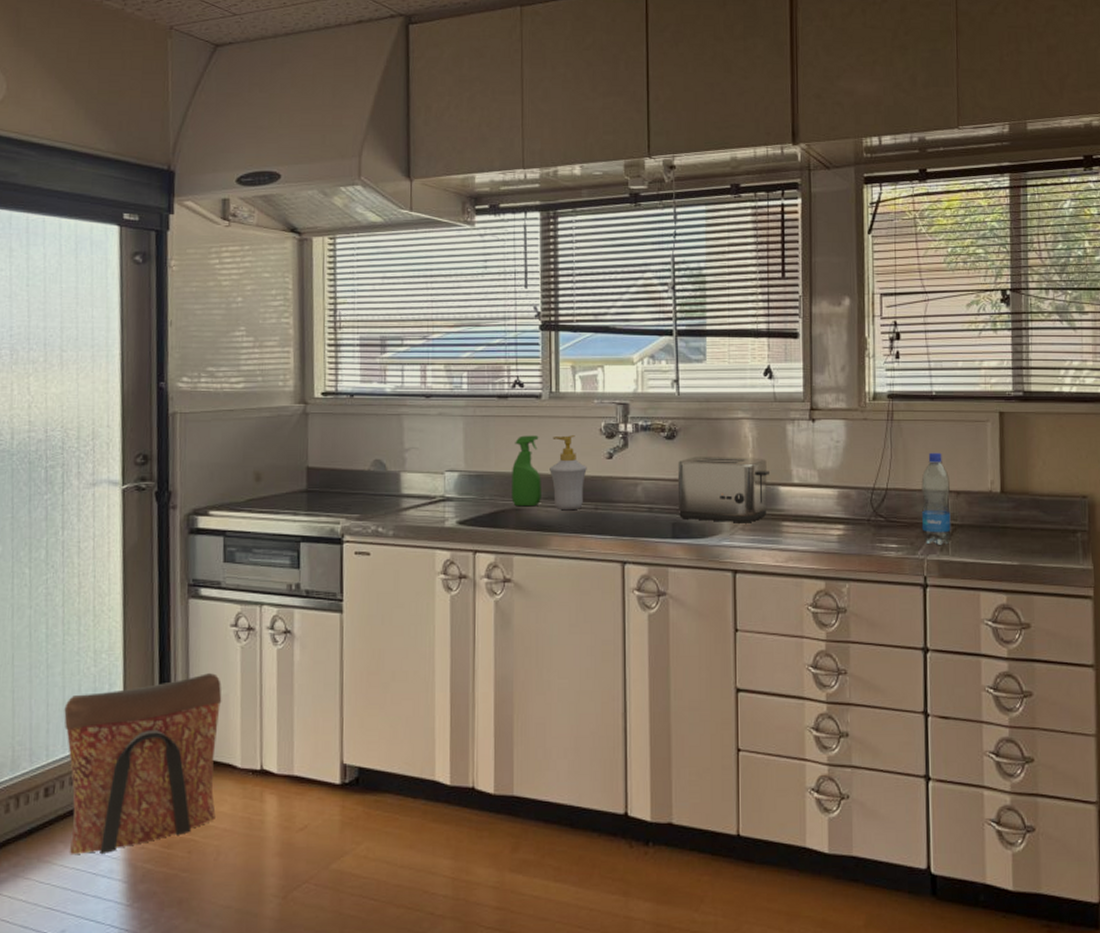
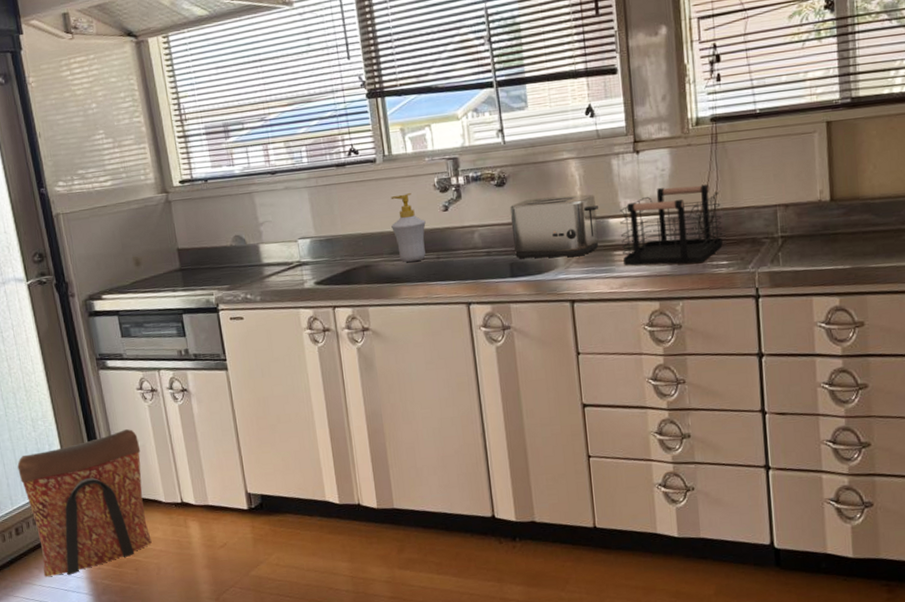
spray bottle: present [512,435,541,507] -> none [357,197,387,264]
dish rack: none [790,460,894,544] -> present [619,184,723,267]
bottle: present [921,452,951,546] -> none [748,168,782,259]

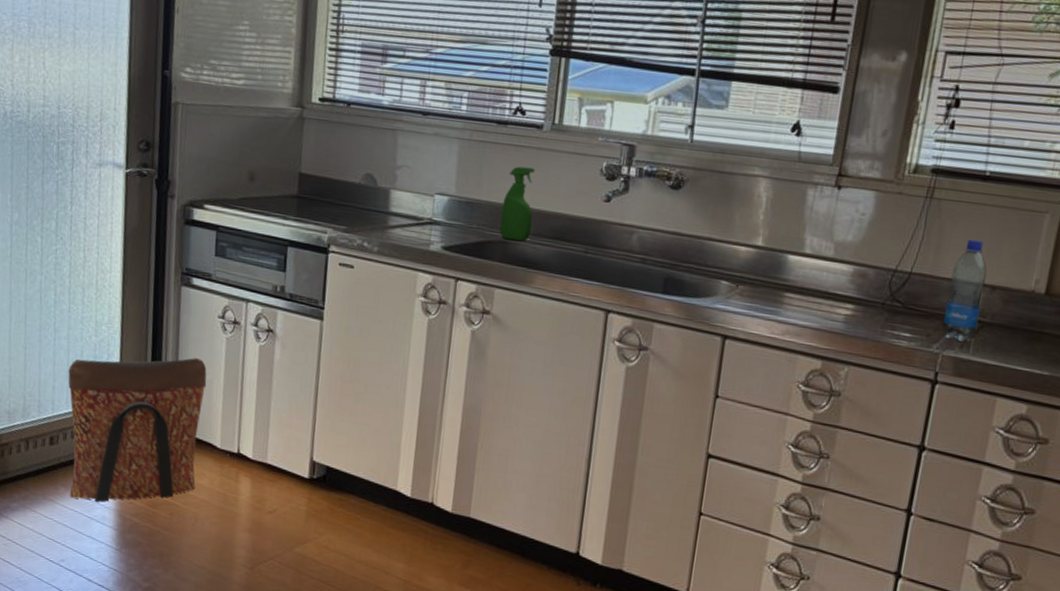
spray bottle: none [357,197,387,264] -> present [499,166,536,242]
soap bottle: present [391,193,426,263] -> none [542,171,582,251]
toaster: present [509,194,599,259] -> none [673,210,781,289]
dish rack: present [619,184,723,267] -> none [793,234,920,330]
bottle: none [748,168,782,259] -> present [942,239,988,343]

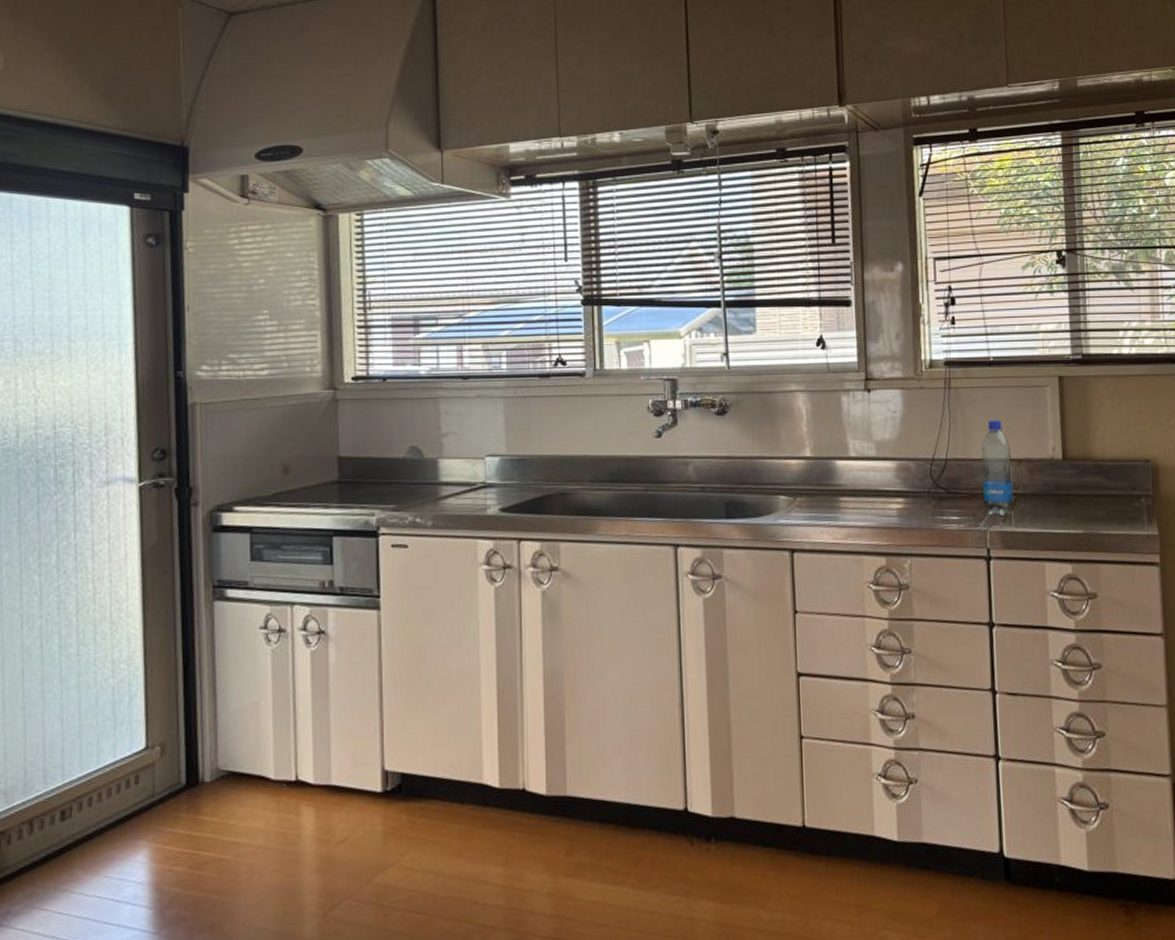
shopping bag: present [68,358,207,502] -> none [80,680,252,881]
spray bottle: present [499,166,536,242] -> none [556,415,588,491]

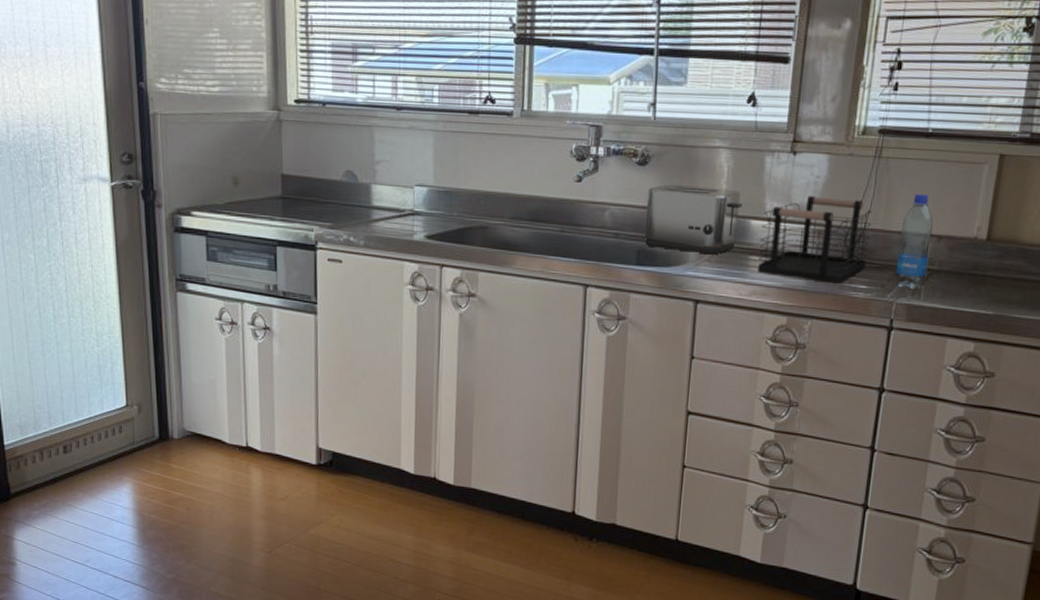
toaster: none [729,431,826,500] -> present [644,184,743,255]
dish rack: none [847,431,954,518] -> present [758,196,871,284]

